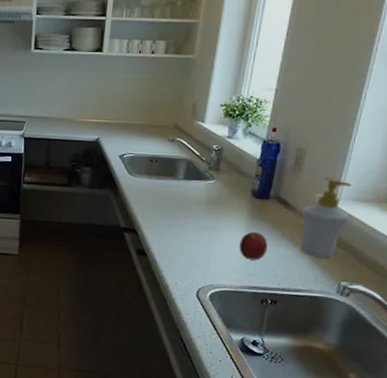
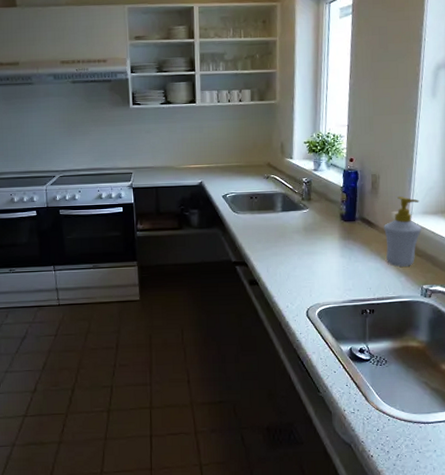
fruit: present [239,231,268,260] -> none [336,250,361,276]

